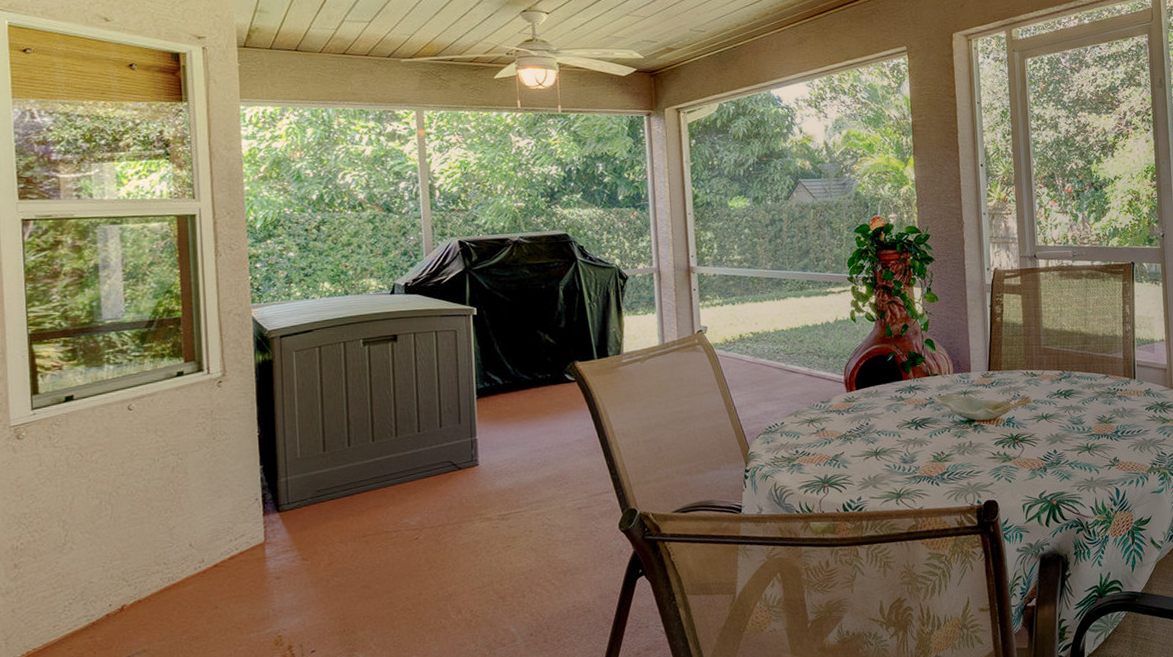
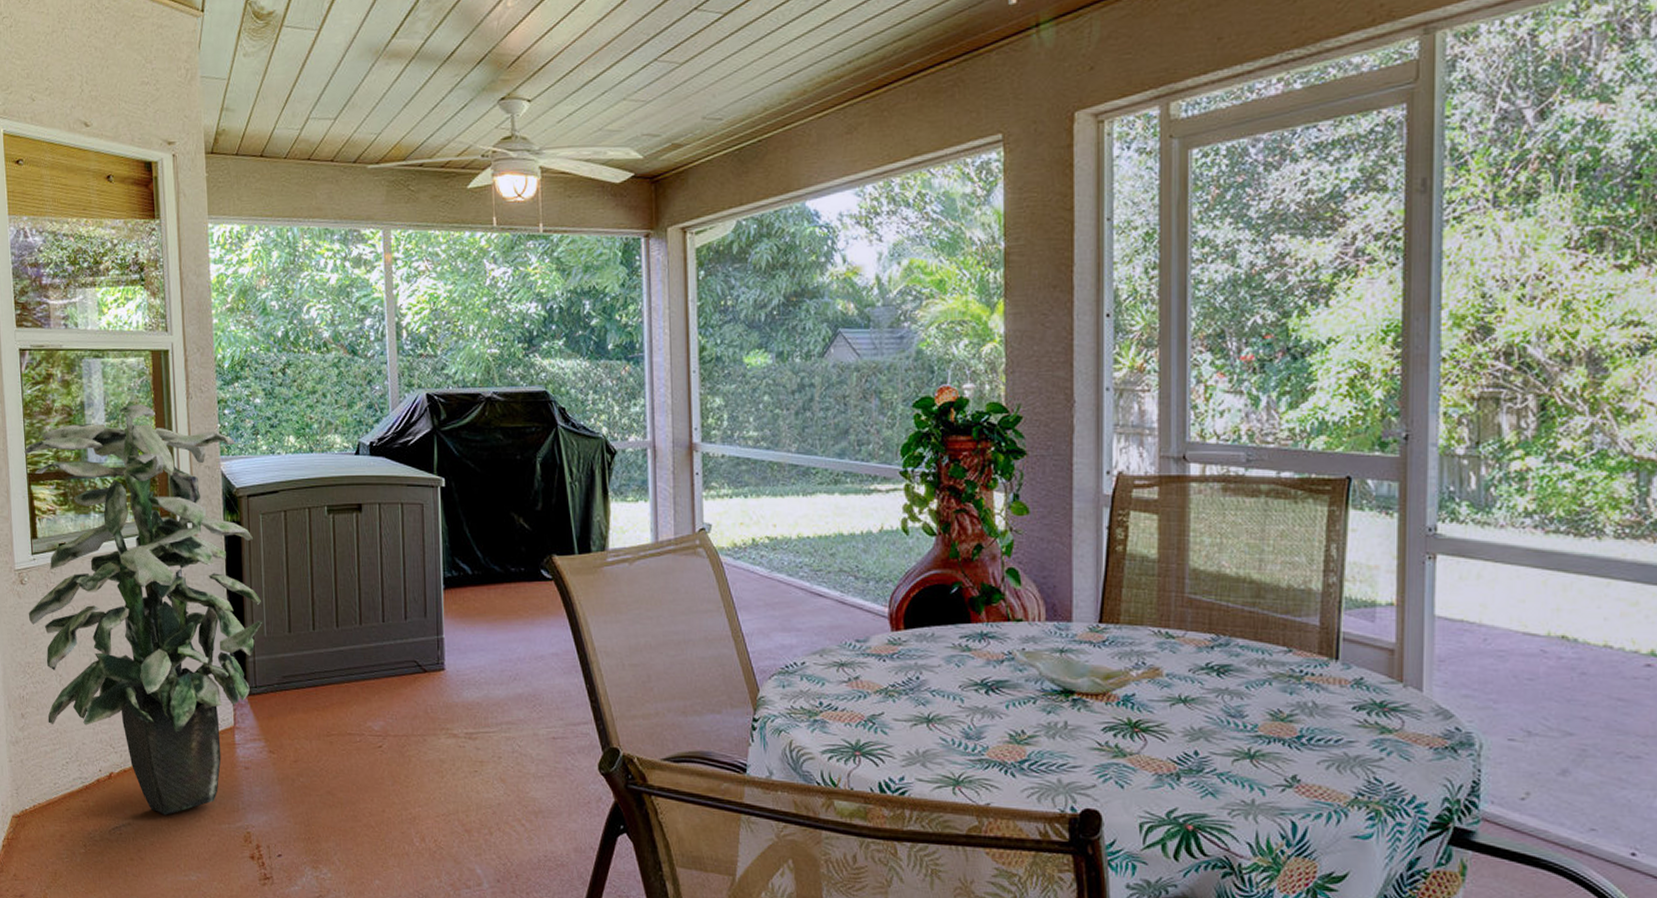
indoor plant: none [25,263,296,636] -> present [24,404,263,815]

